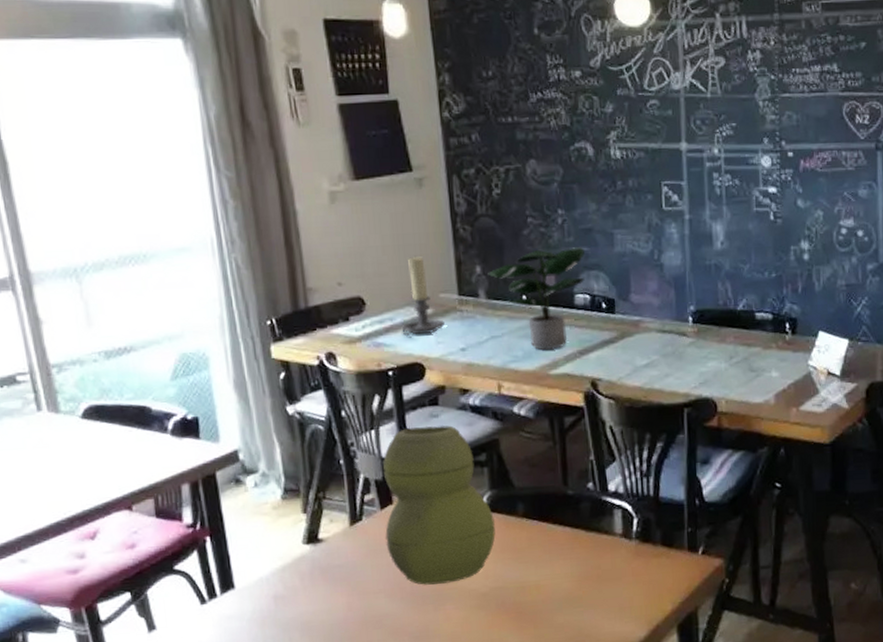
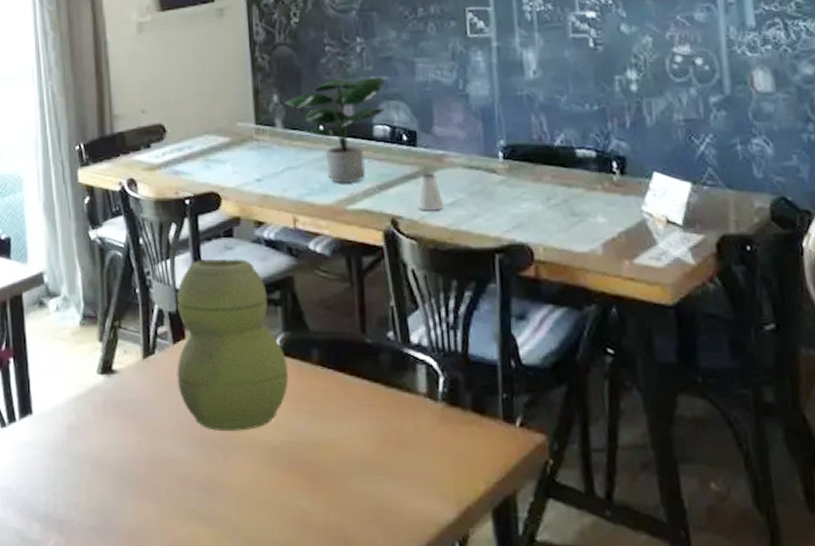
candle holder: present [402,256,445,336] -> none [199,85,241,164]
saltshaker: none [615,336,640,373] -> present [417,172,444,211]

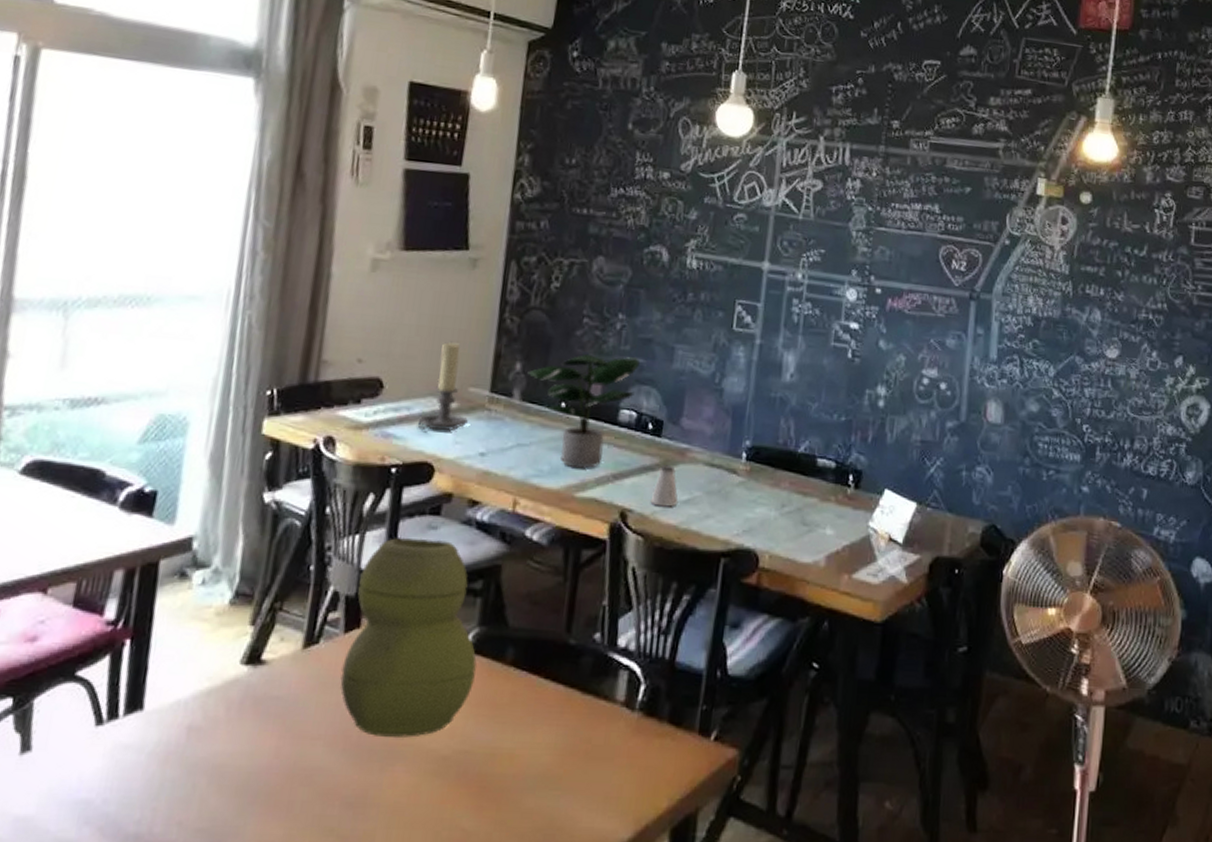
candle holder: none [199,85,241,164] -> present [417,342,468,432]

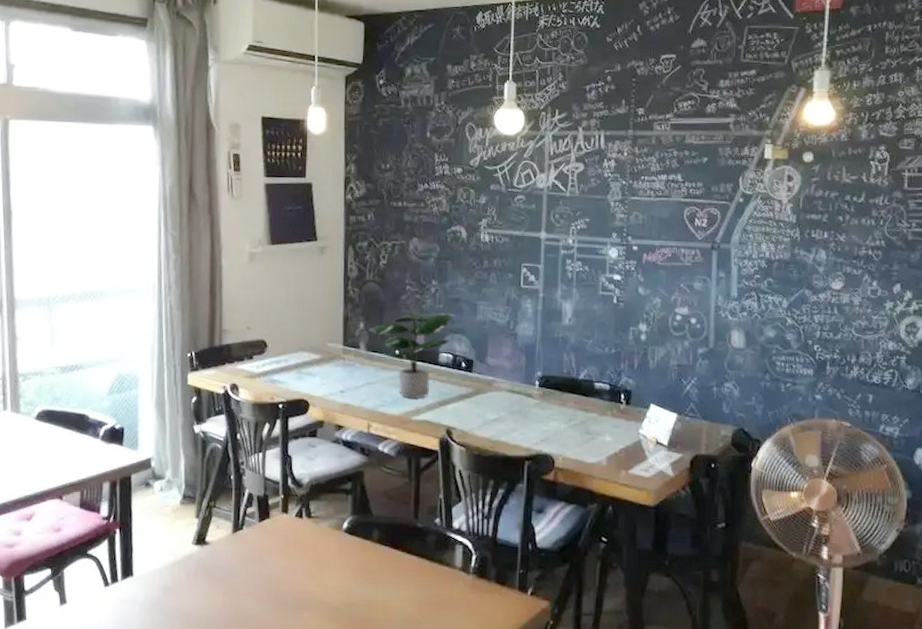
vase: present [340,538,477,738] -> none [260,454,353,594]
candle holder: present [417,342,468,432] -> none [294,311,329,376]
saltshaker: present [650,465,678,507] -> none [468,393,489,425]

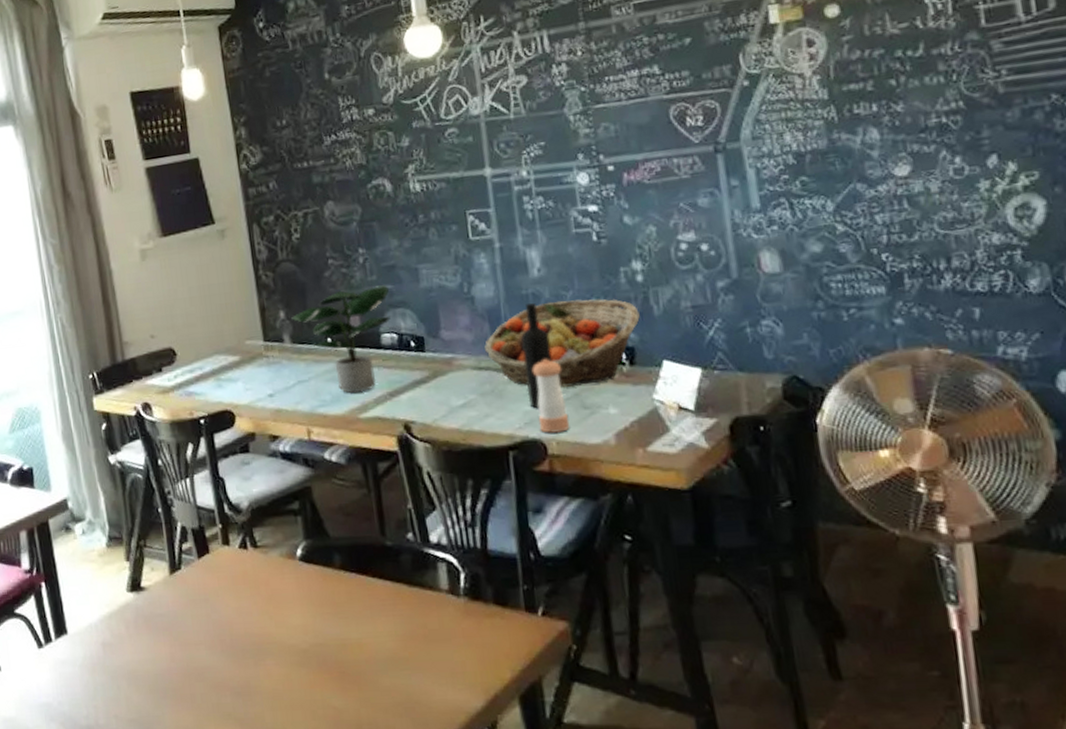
fruit basket: none [518,346,639,416] -> present [483,299,640,388]
wine bottle: none [546,345,570,429] -> present [521,303,552,408]
pepper shaker: none [551,391,575,451] -> present [533,359,570,433]

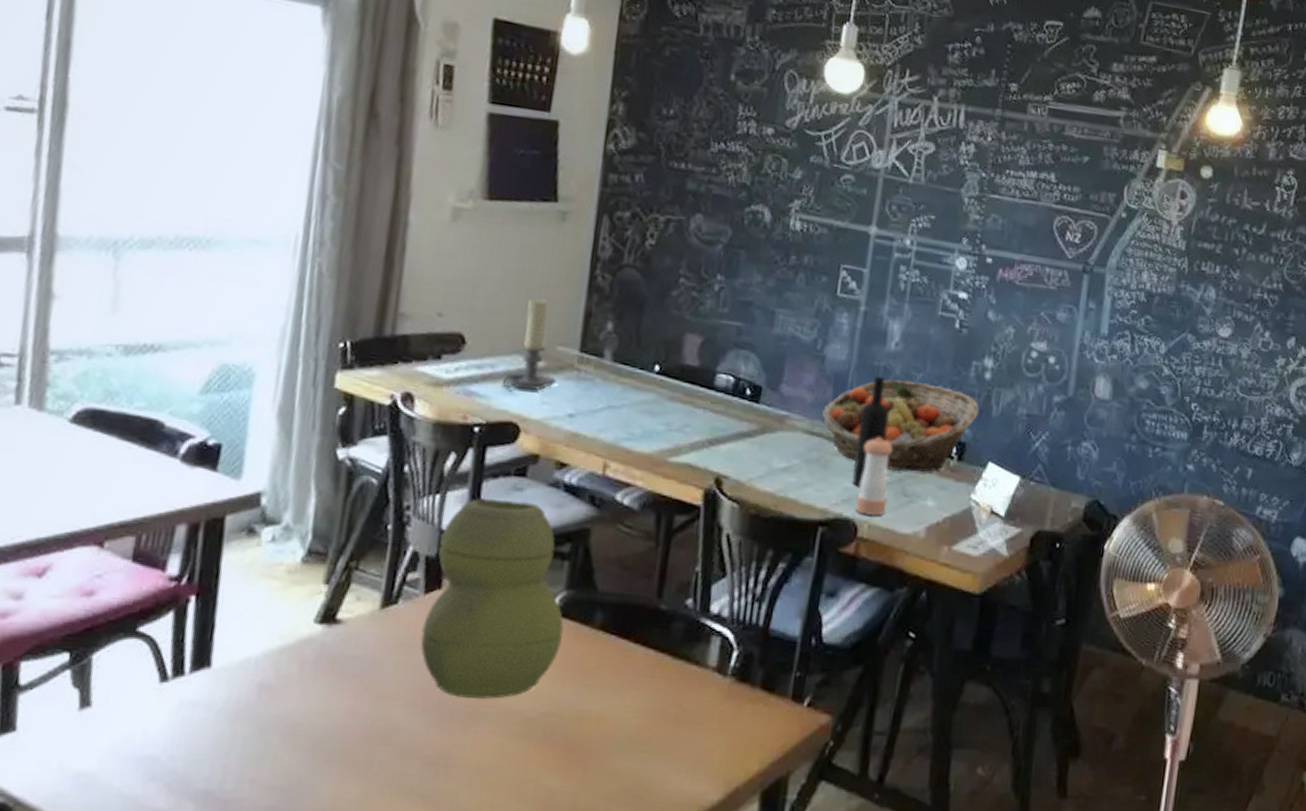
vase: none [198,473,313,638] -> present [420,498,564,699]
candle holder: none [211,305,252,384] -> present [502,298,556,391]
potted plant: present [292,285,391,394] -> none [621,315,738,433]

